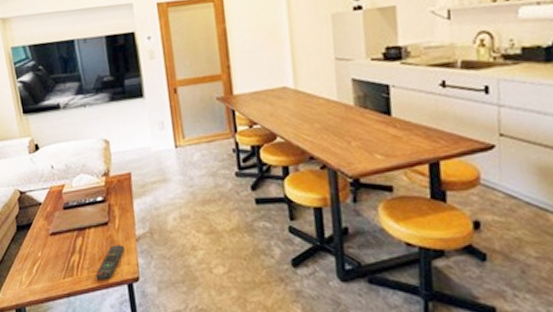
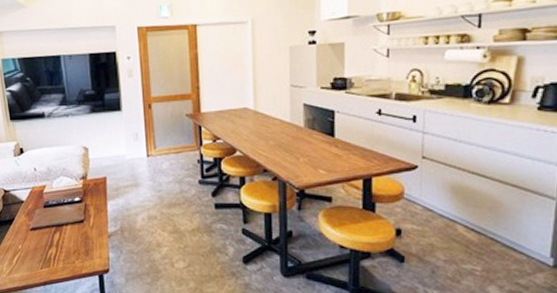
remote control: present [95,245,124,280] -> none [70,241,97,271]

